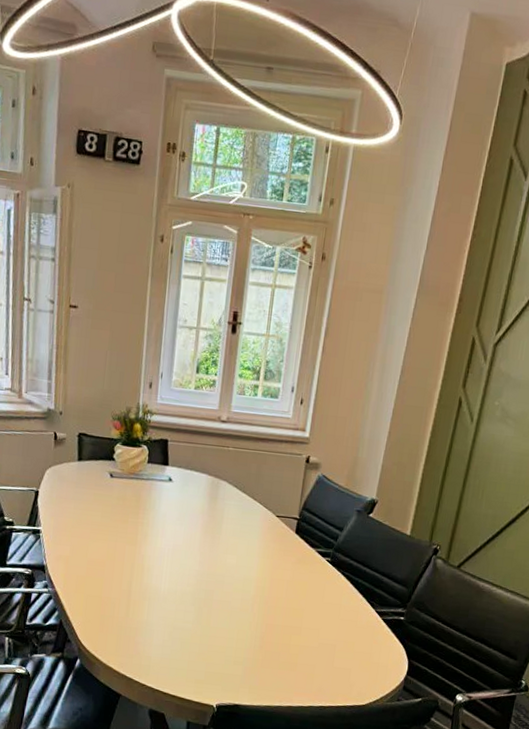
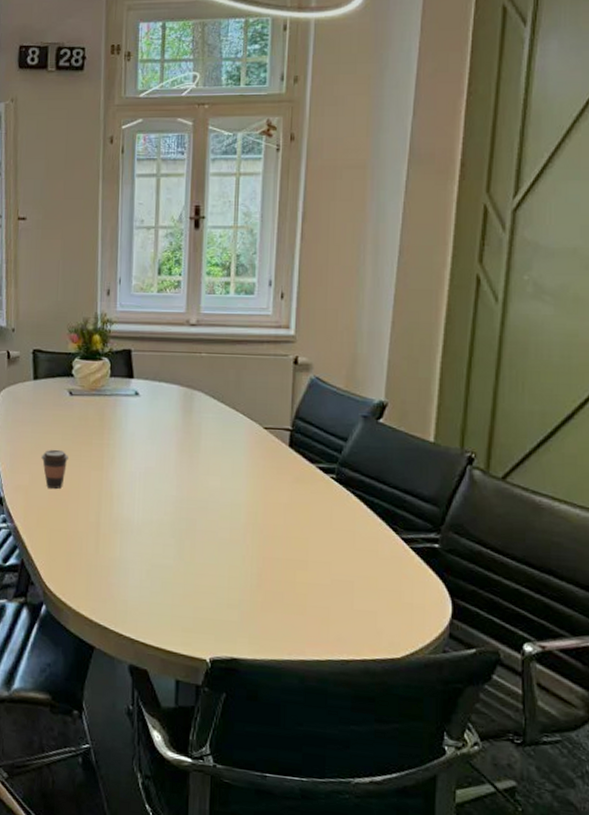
coffee cup: none [82,524,106,561] -> present [41,449,68,490]

